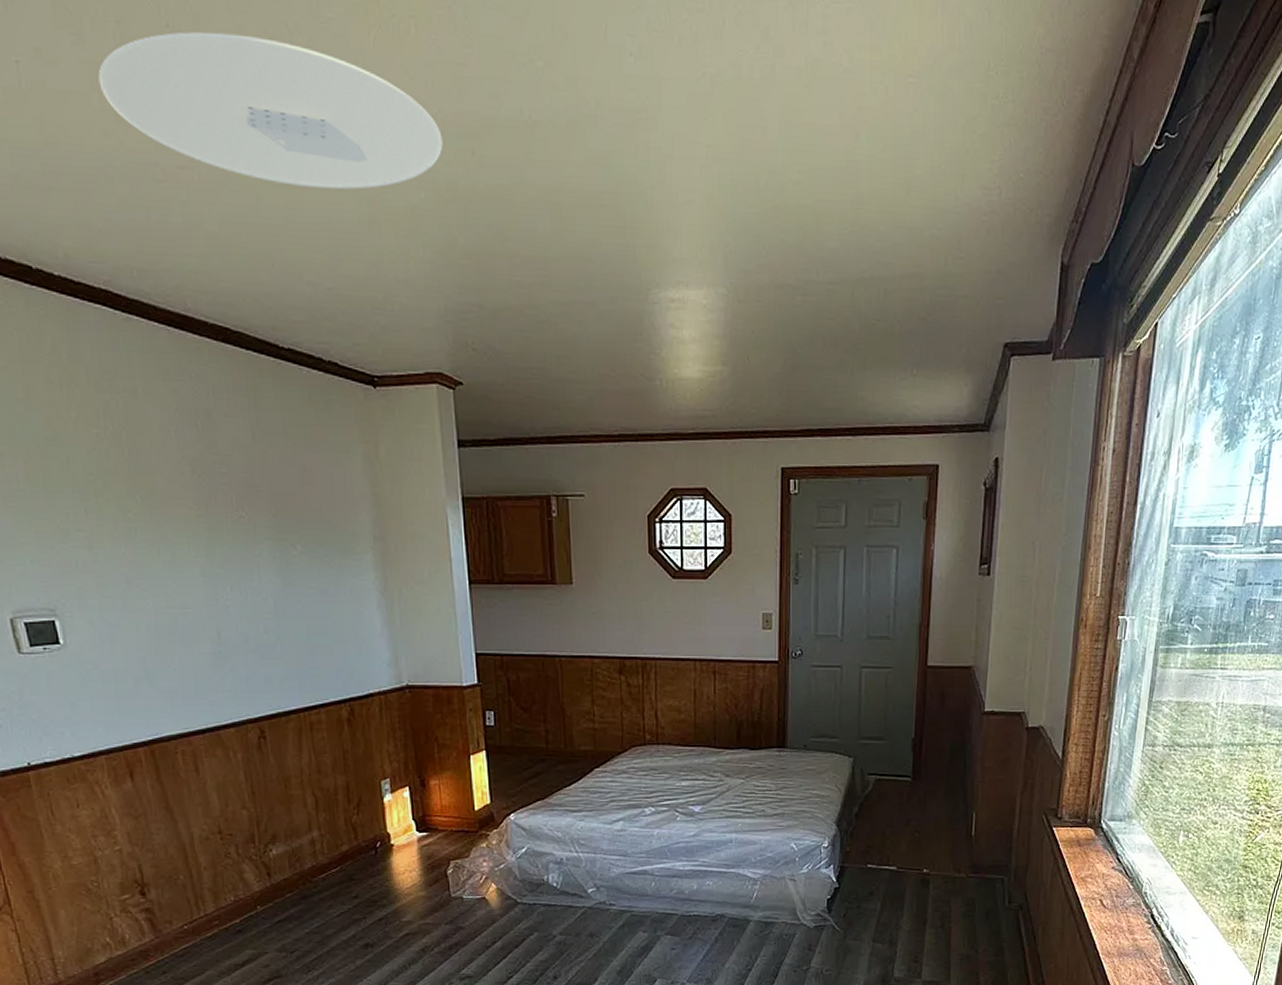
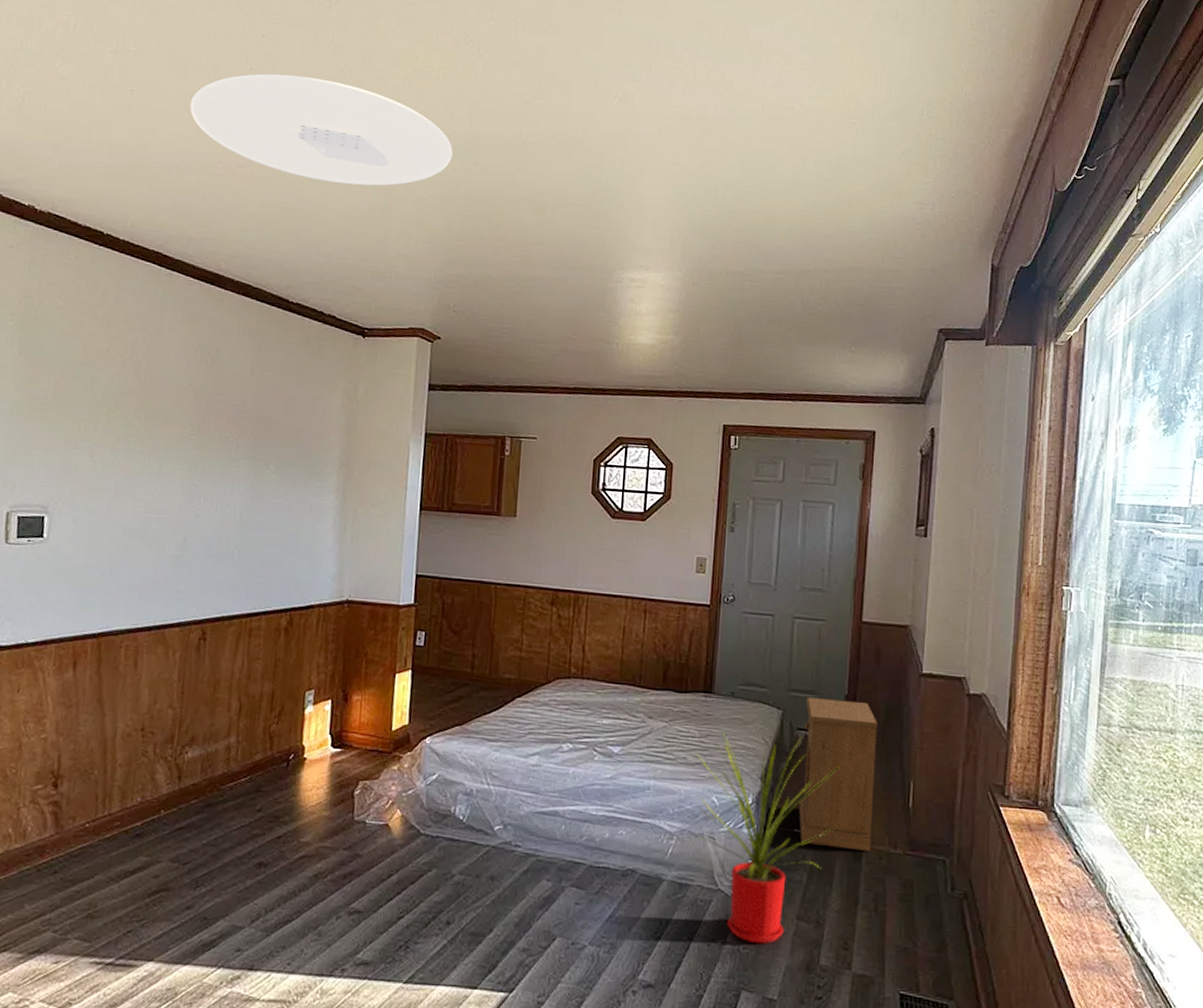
house plant: none [770,782,908,965] -> present [688,731,839,943]
nightstand: none [872,743,943,878] -> present [799,697,878,851]

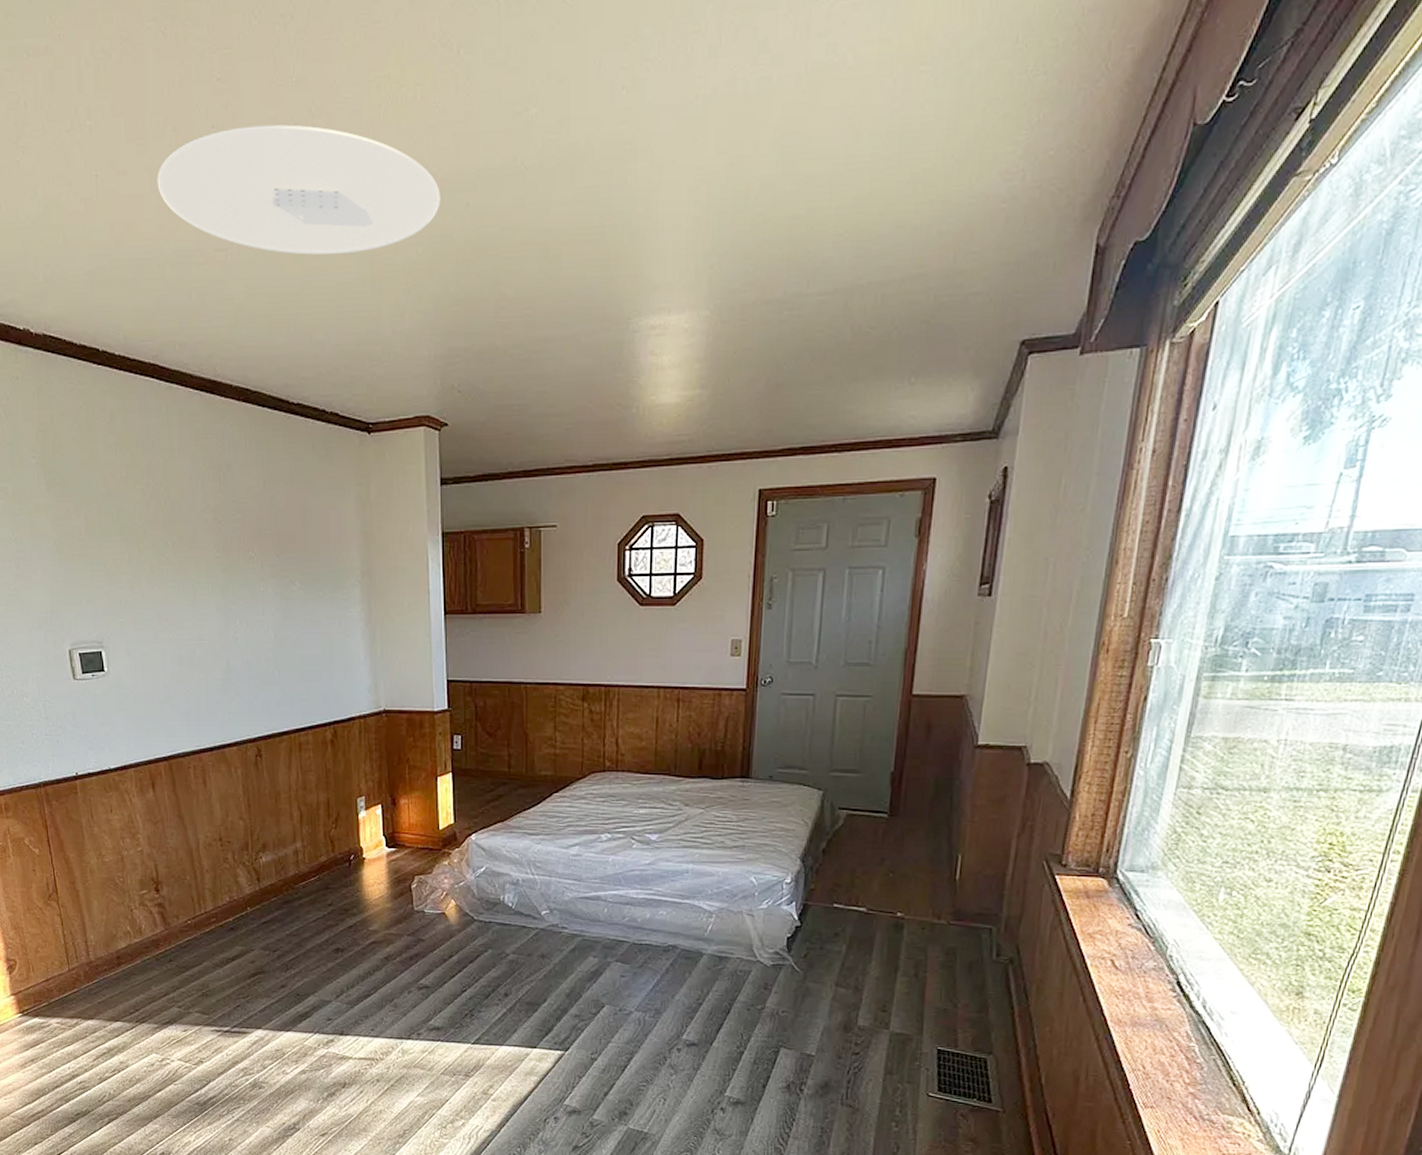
house plant: present [688,731,839,943] -> none [727,815,883,1007]
nightstand: present [799,697,878,851] -> none [839,777,926,922]

